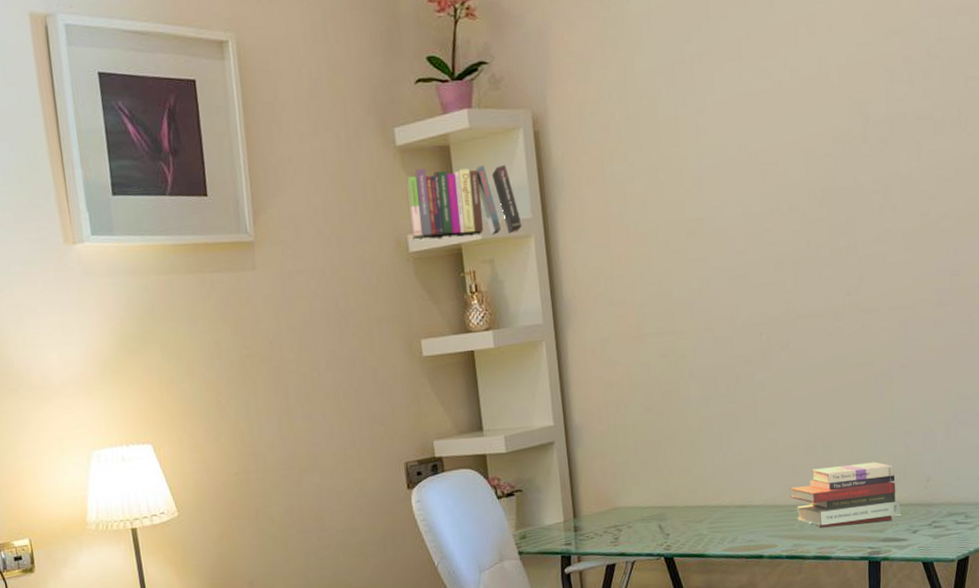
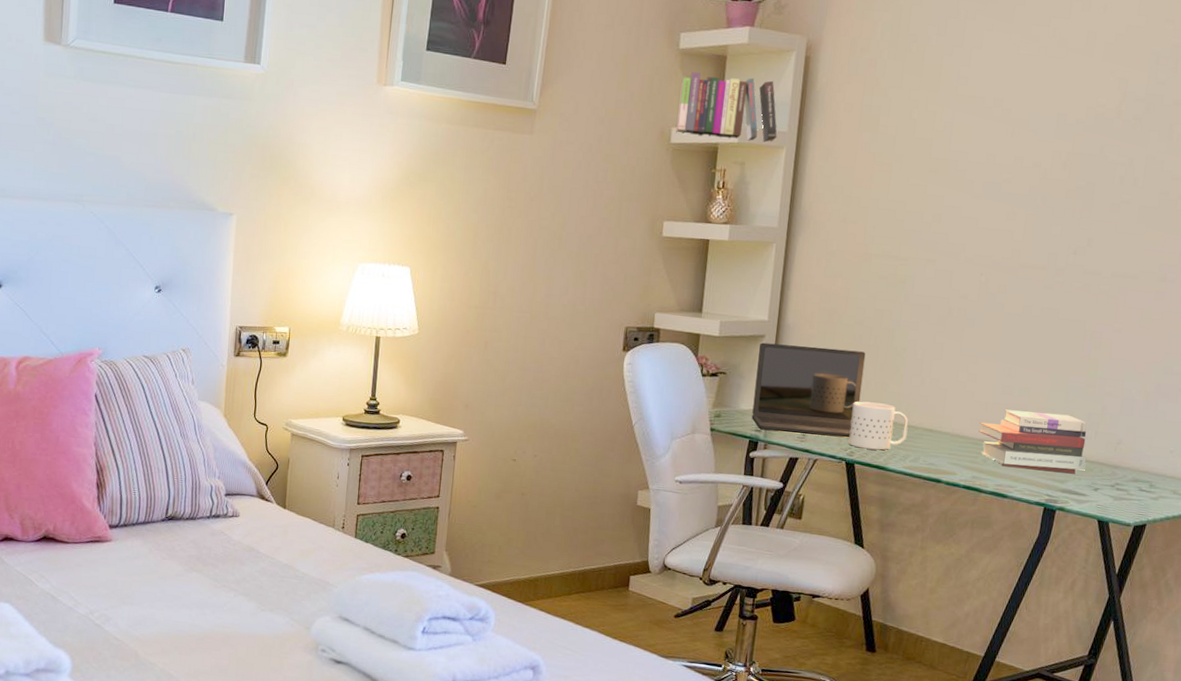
laptop: none [551,438,666,543] -> present [751,342,866,438]
mug: none [659,488,720,540] -> present [848,401,909,451]

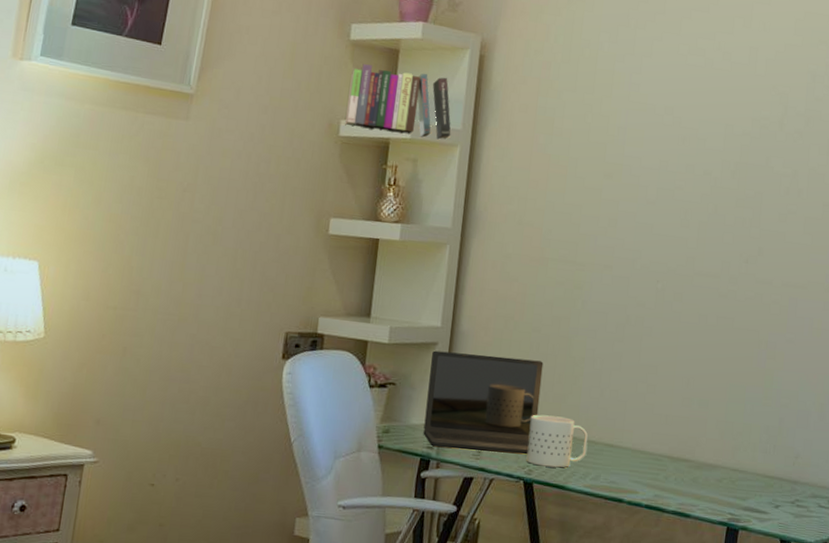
books: present [978,409,1087,474] -> none [659,423,767,491]

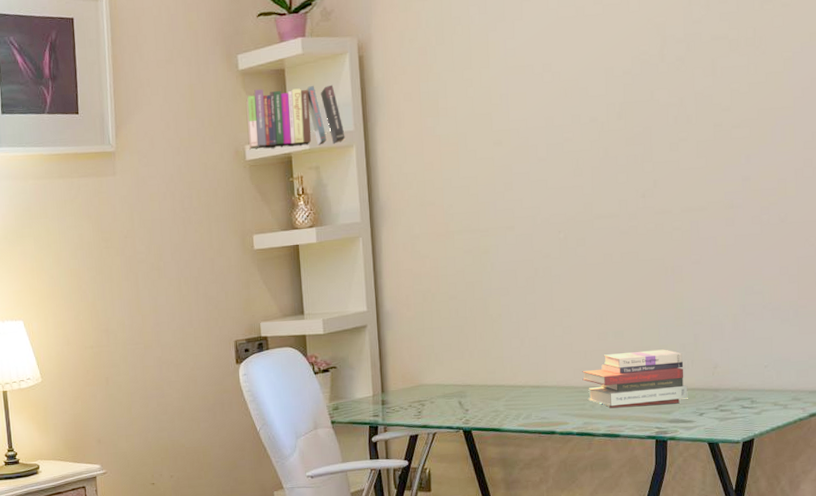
laptop: present [423,350,544,454] -> none [363,324,467,415]
mug: present [526,414,589,468] -> none [460,369,516,415]
books: none [659,423,767,491] -> present [582,349,688,409]

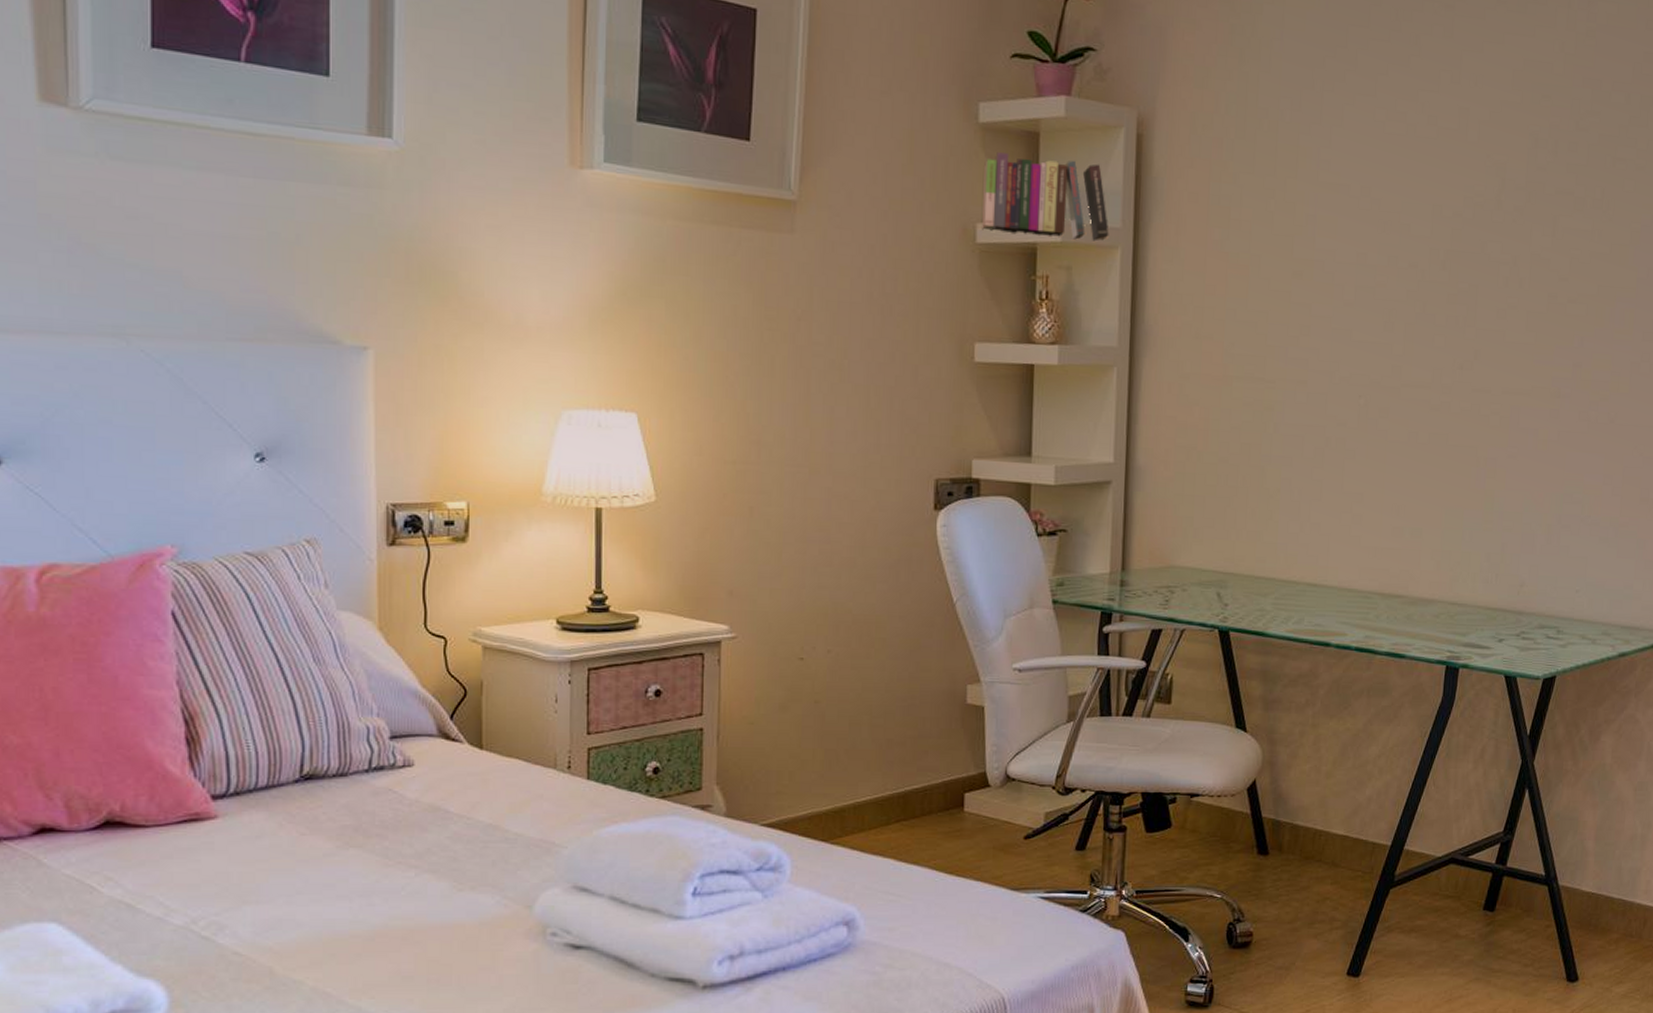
books: present [582,349,688,409] -> none [1368,555,1489,625]

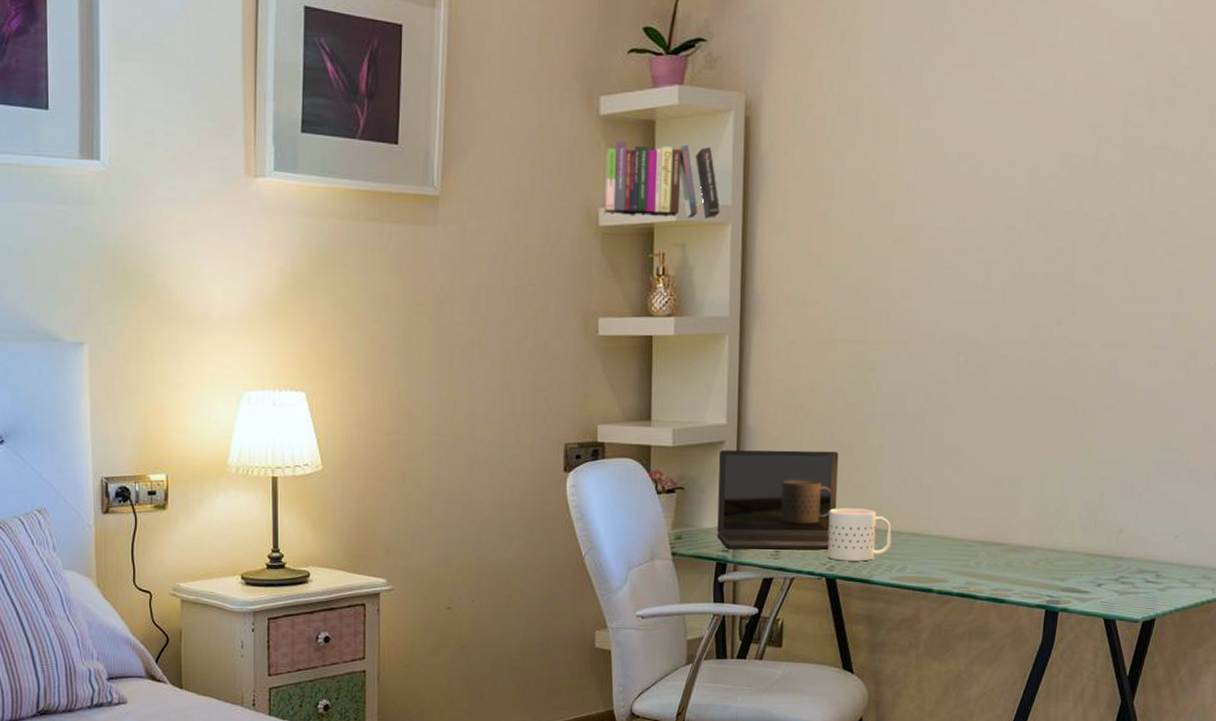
laptop: none [1102,490,1234,601] -> present [717,450,839,551]
mug: none [1220,555,1289,613] -> present [827,508,892,562]

